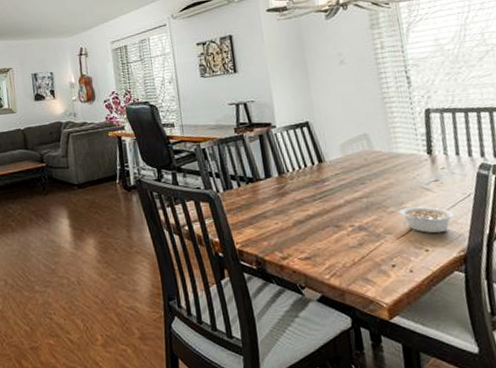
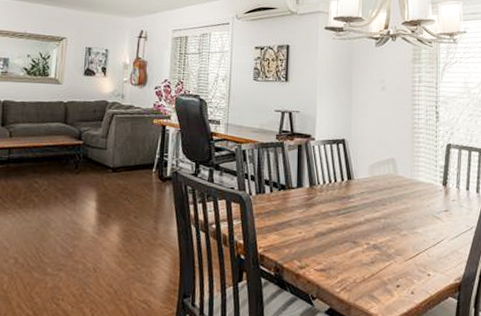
legume: present [399,206,461,234] -> none [411,233,462,260]

